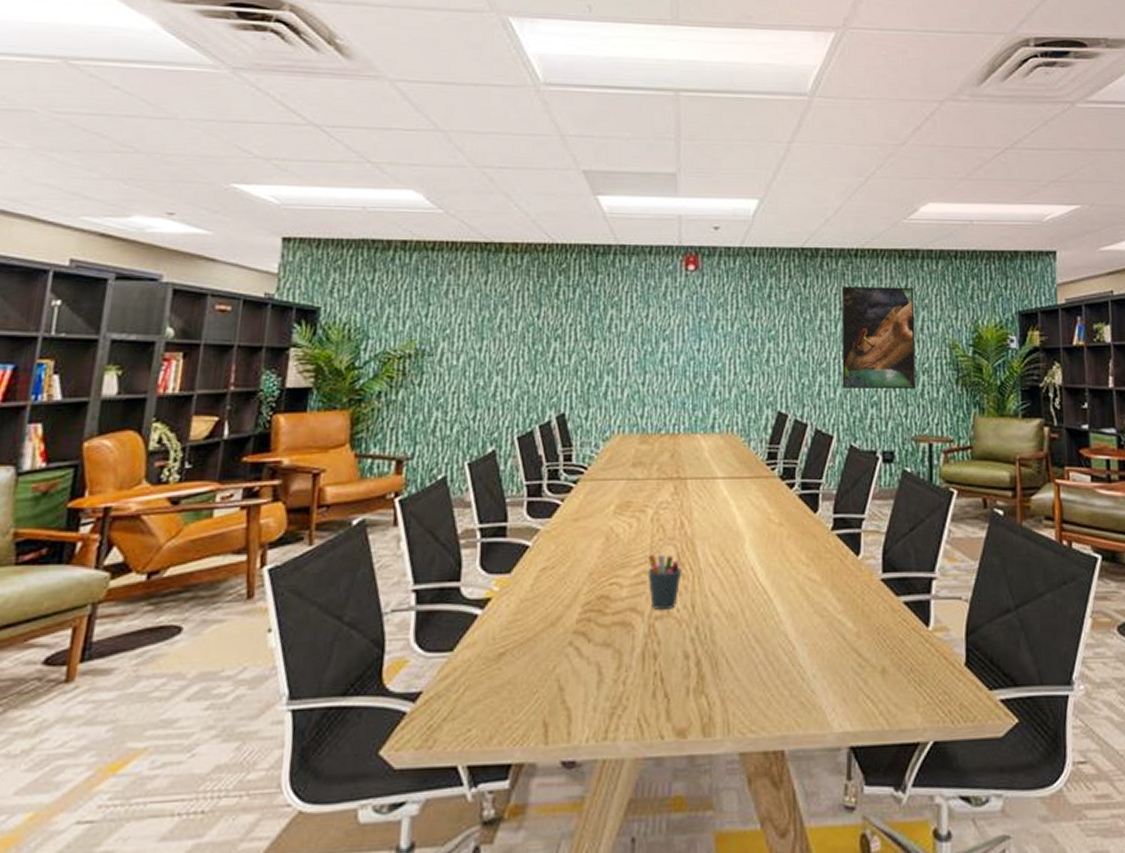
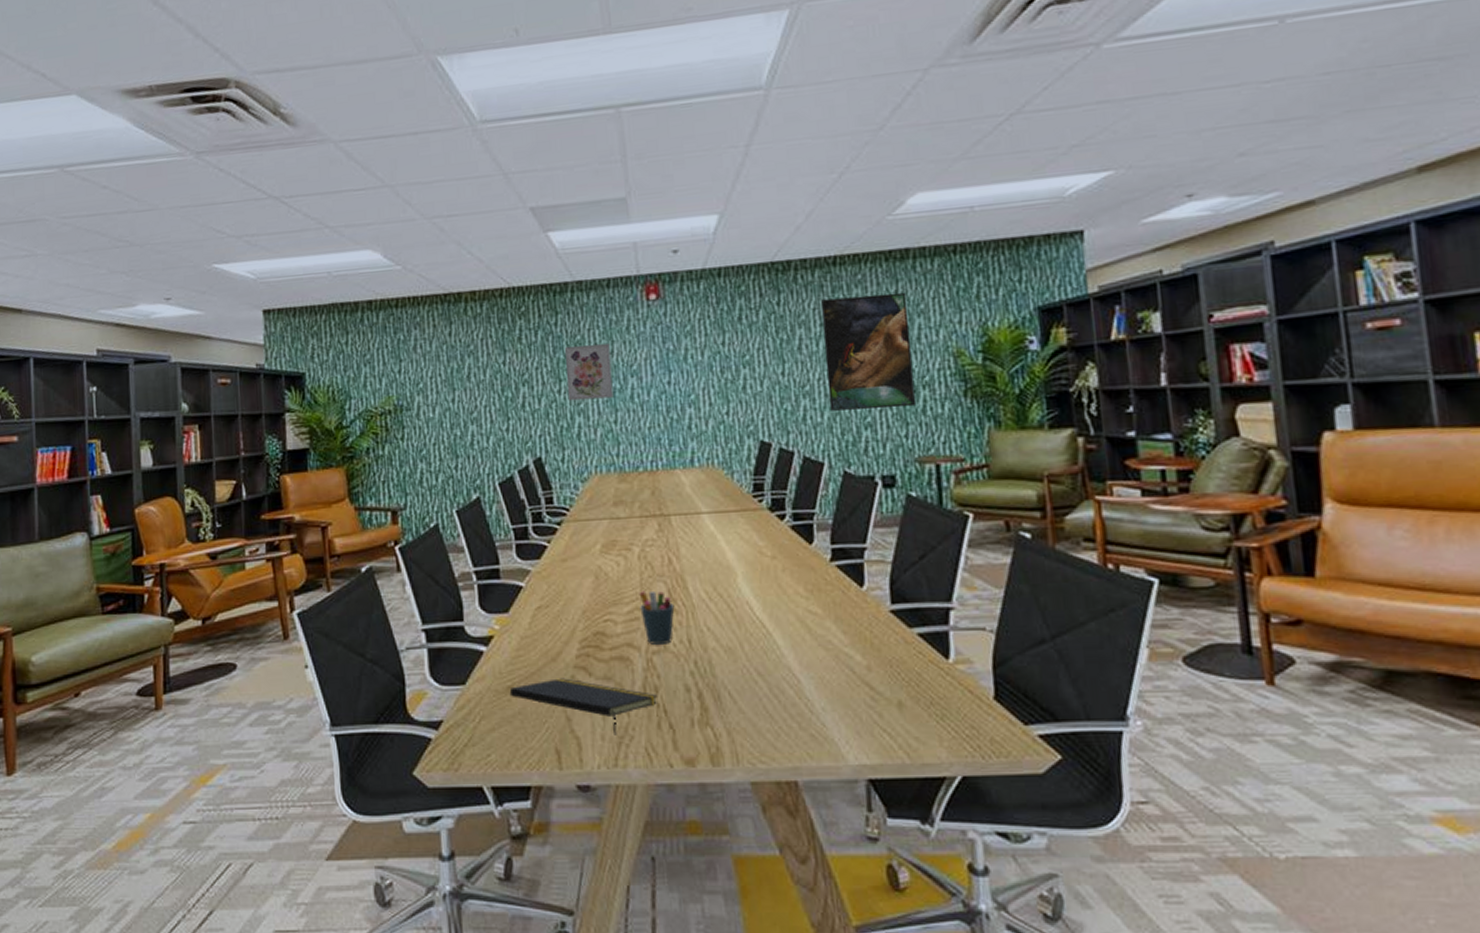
notepad: none [500,644,656,706] -> present [509,678,658,735]
wall art: none [598,306,645,360] -> present [565,344,614,401]

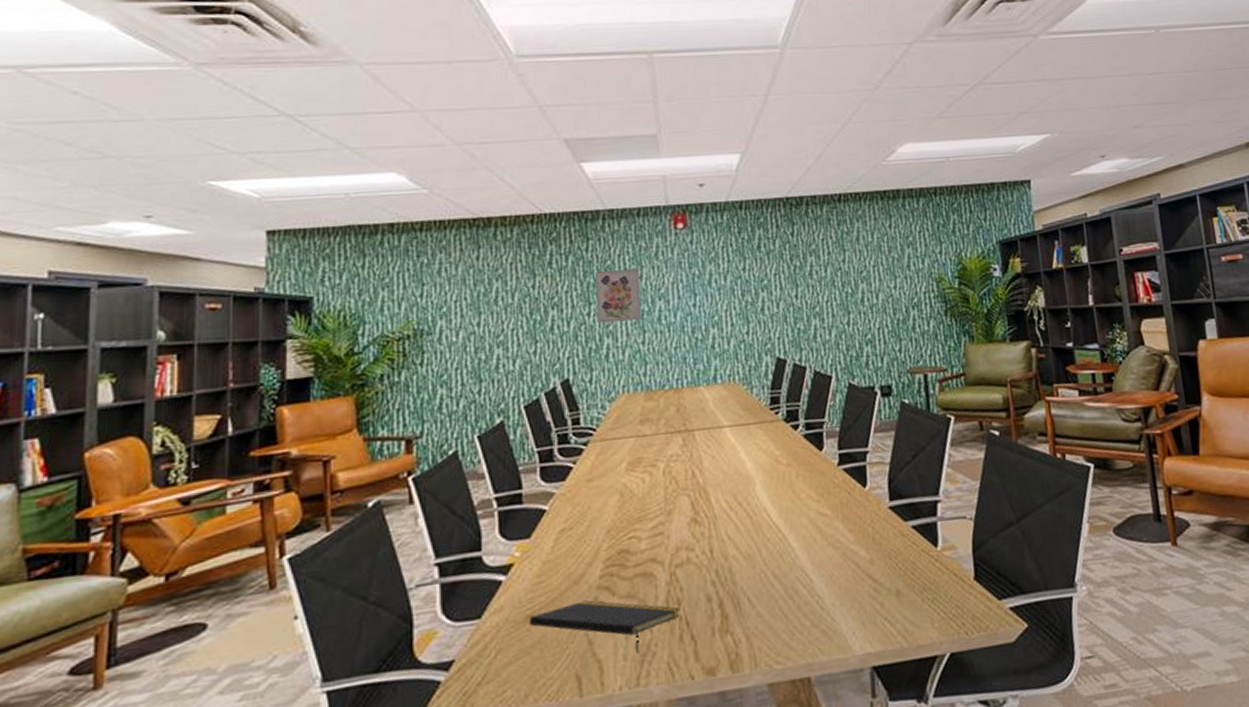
pen holder: present [639,591,675,645] -> none [663,504,698,558]
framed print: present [821,292,916,411] -> none [829,226,907,330]

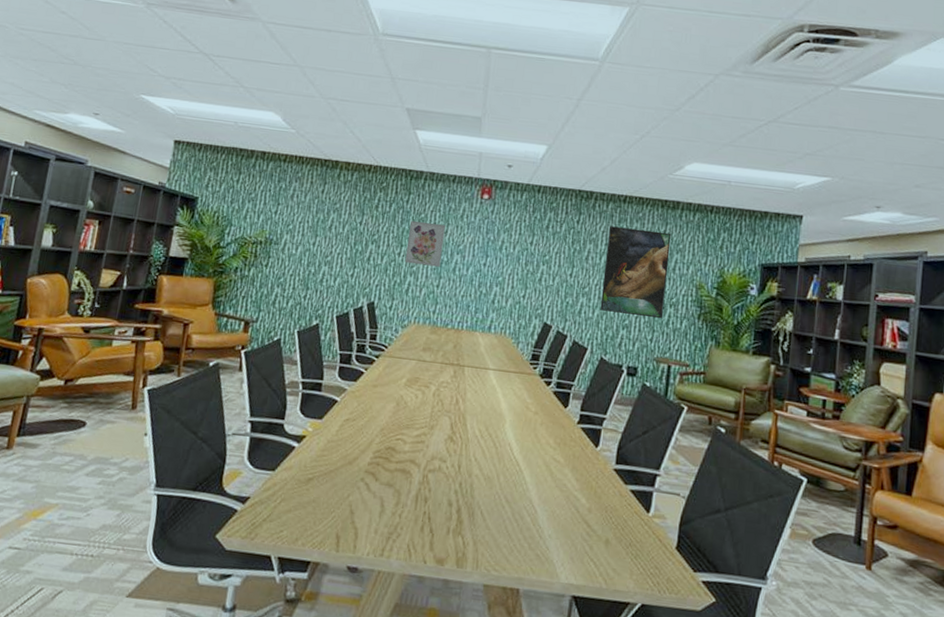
notepad: present [528,600,681,654] -> none [309,478,426,531]
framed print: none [829,226,907,330] -> present [600,226,672,319]

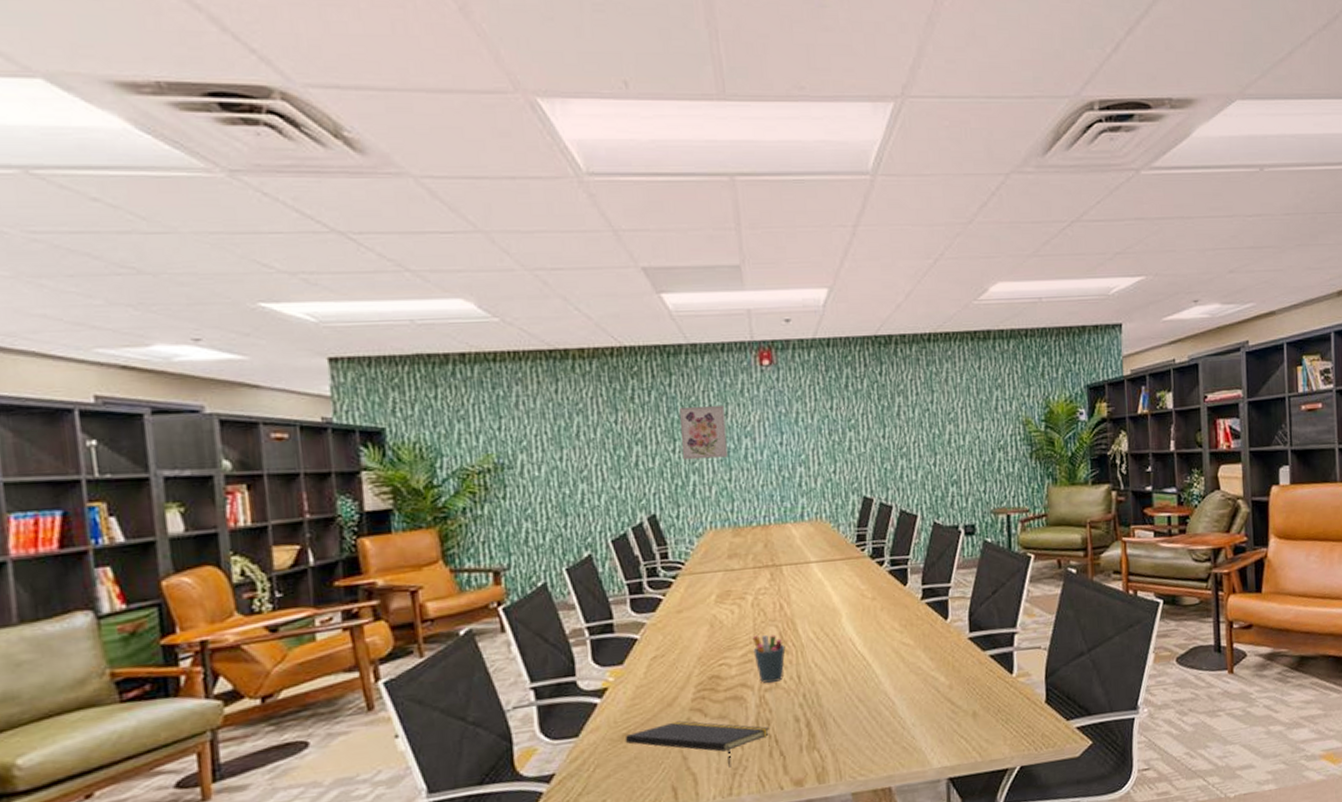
notepad: none [309,478,426,531] -> present [625,720,770,768]
pen holder: none [426,421,454,466] -> present [752,634,786,683]
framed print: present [600,226,672,319] -> none [917,368,993,470]

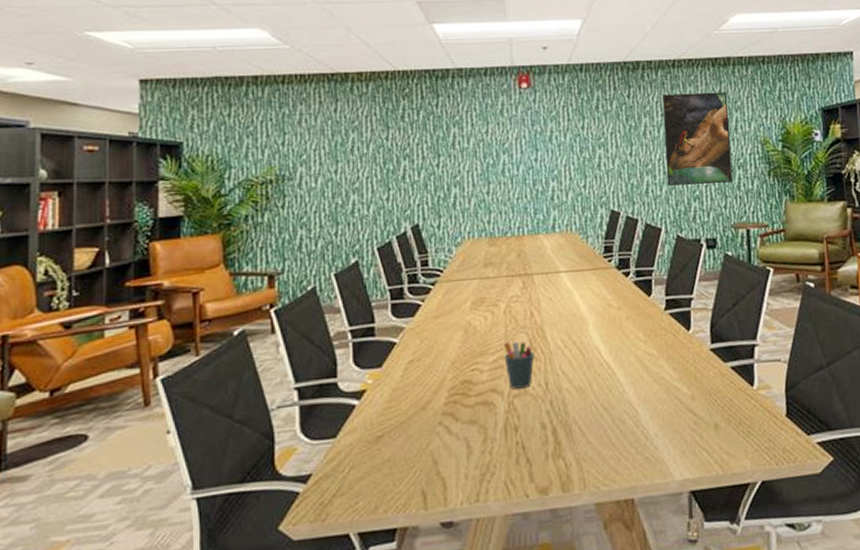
notepad: present [625,720,770,768] -> none [379,424,518,473]
wall art: present [679,406,728,460] -> none [444,124,487,174]
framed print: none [917,368,993,470] -> present [663,92,733,186]

